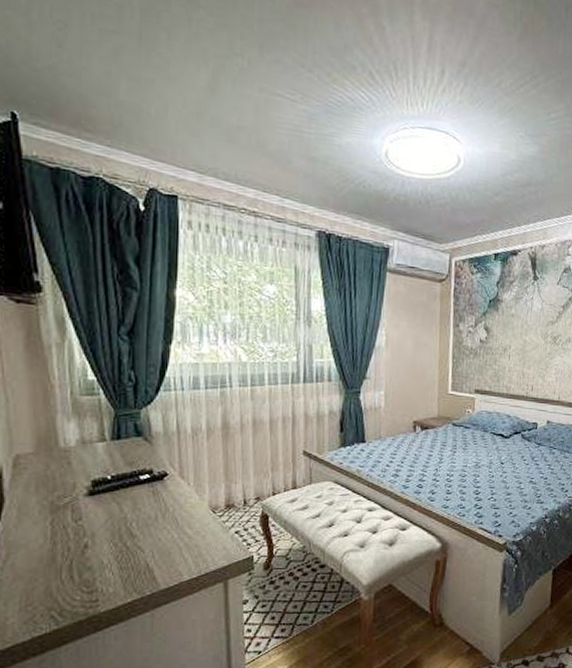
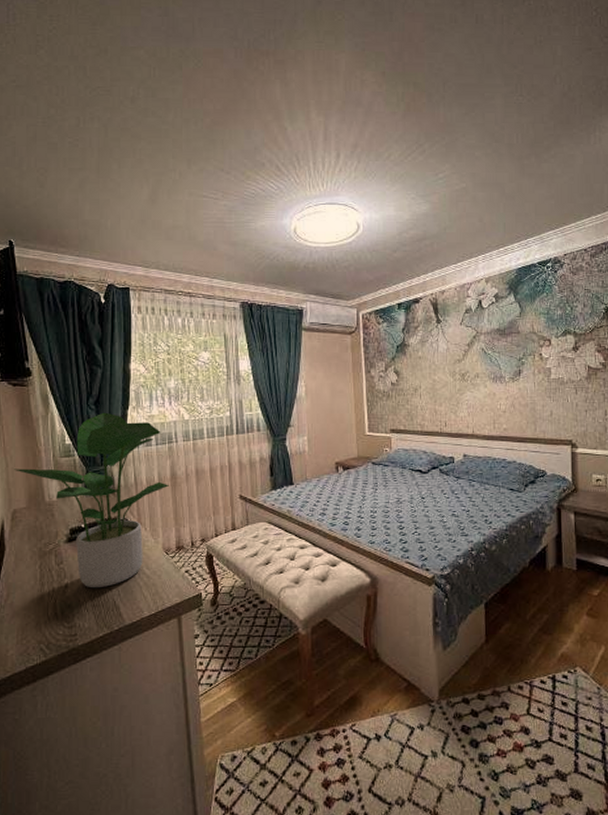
potted plant: none [17,345,220,549] -> present [14,412,169,588]

